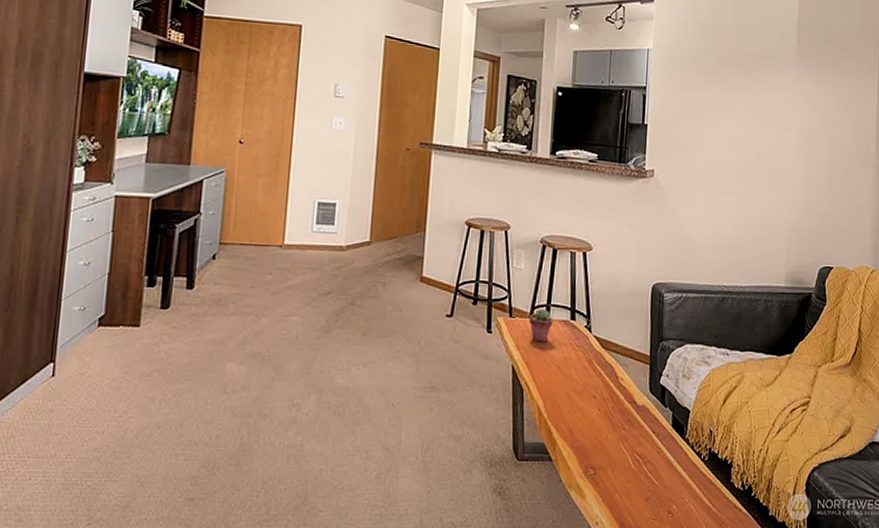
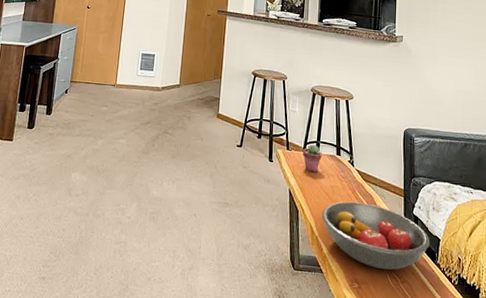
fruit bowl: none [551,374,679,450] -> present [321,201,430,270]

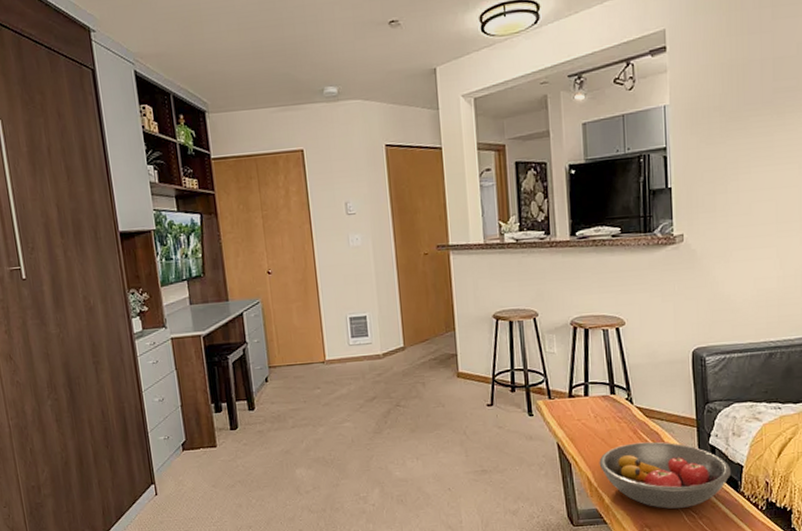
potted succulent: present [303,144,322,172] -> none [568,387,593,419]

